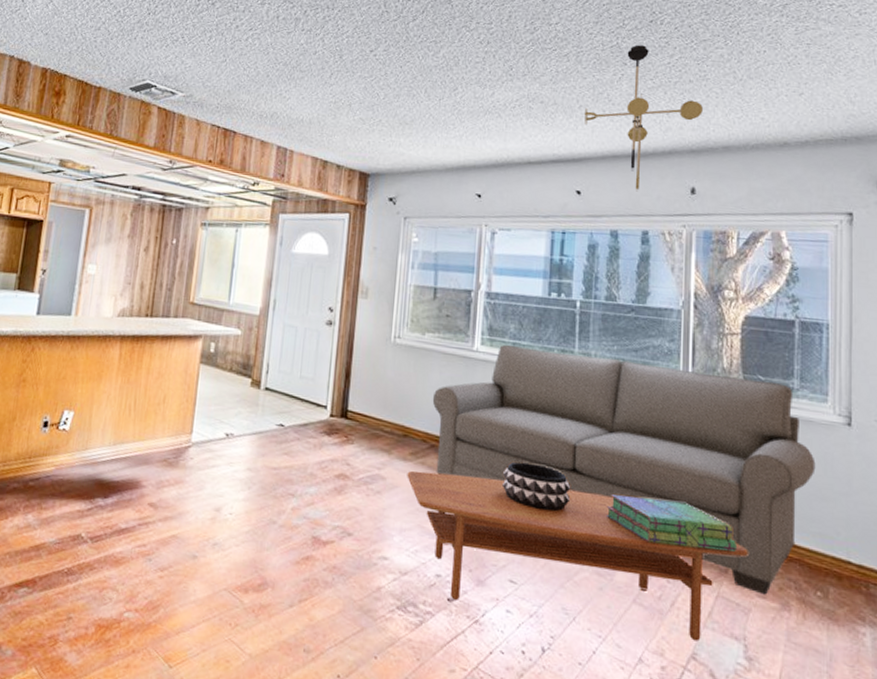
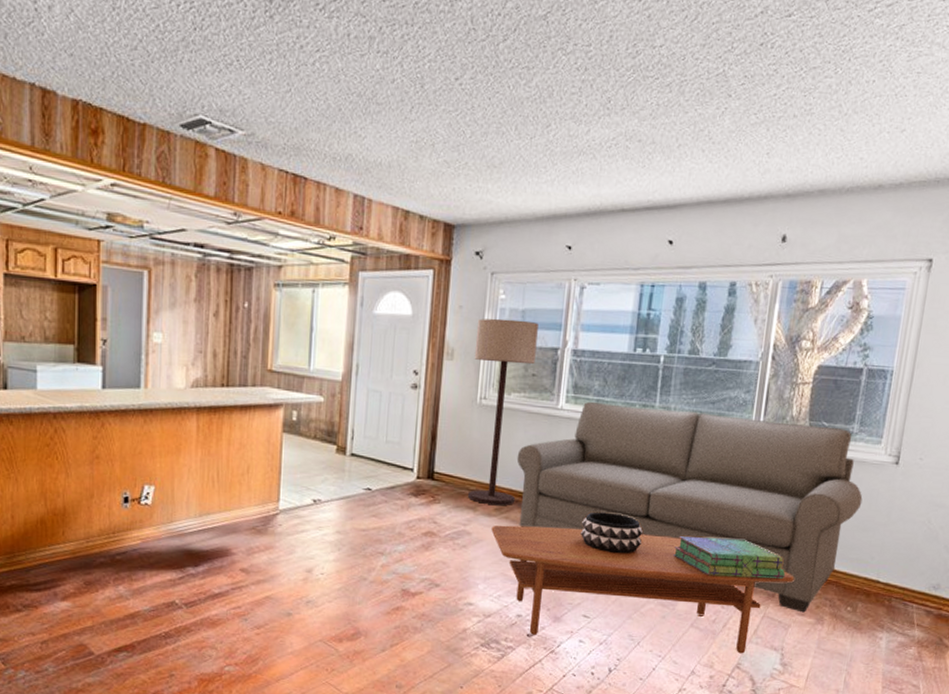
floor lamp: none [382,260,451,450] -> present [468,318,539,505]
ceiling light fixture: present [584,45,703,192] -> none [682,72,804,241]

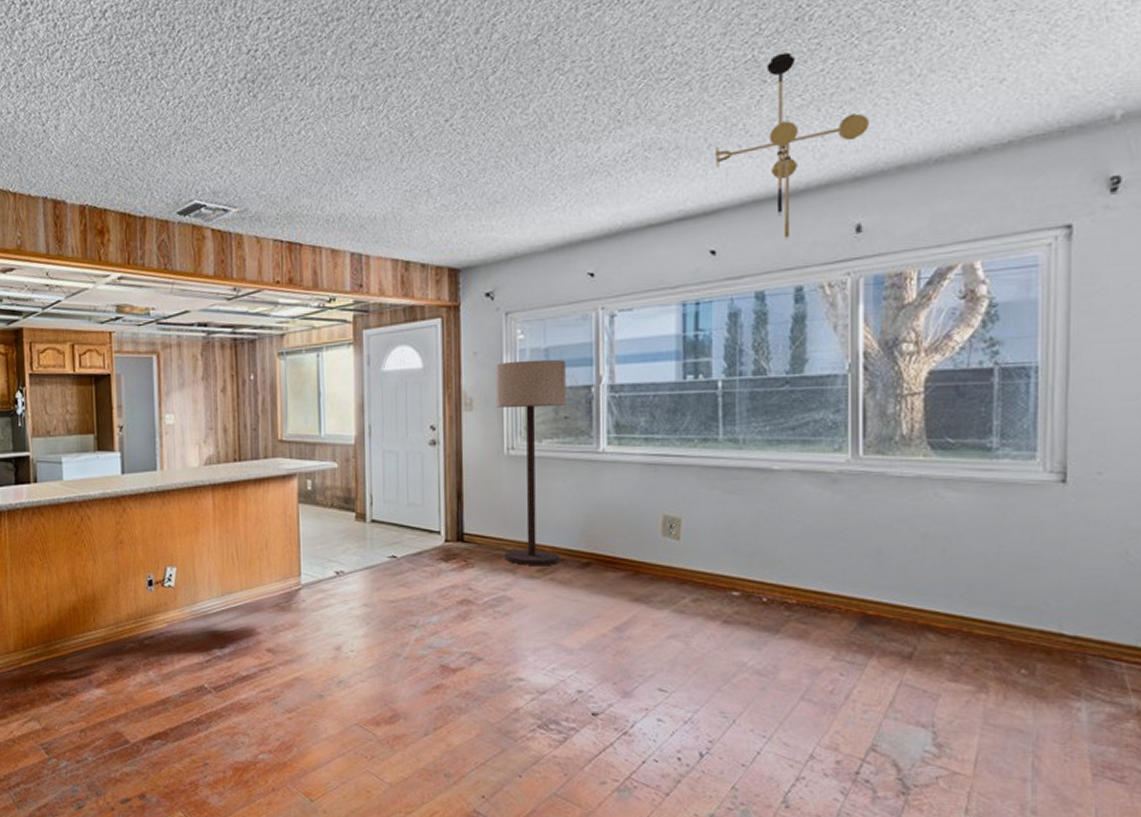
coffee table: present [491,525,794,654] -> none [536,588,937,733]
sofa: present [516,401,863,613] -> none [556,440,1020,678]
decorative bowl: present [580,511,643,554] -> none [642,566,723,614]
stack of books: present [673,536,785,579] -> none [765,590,922,637]
ceiling light fixture: none [682,72,804,241] -> present [714,52,869,241]

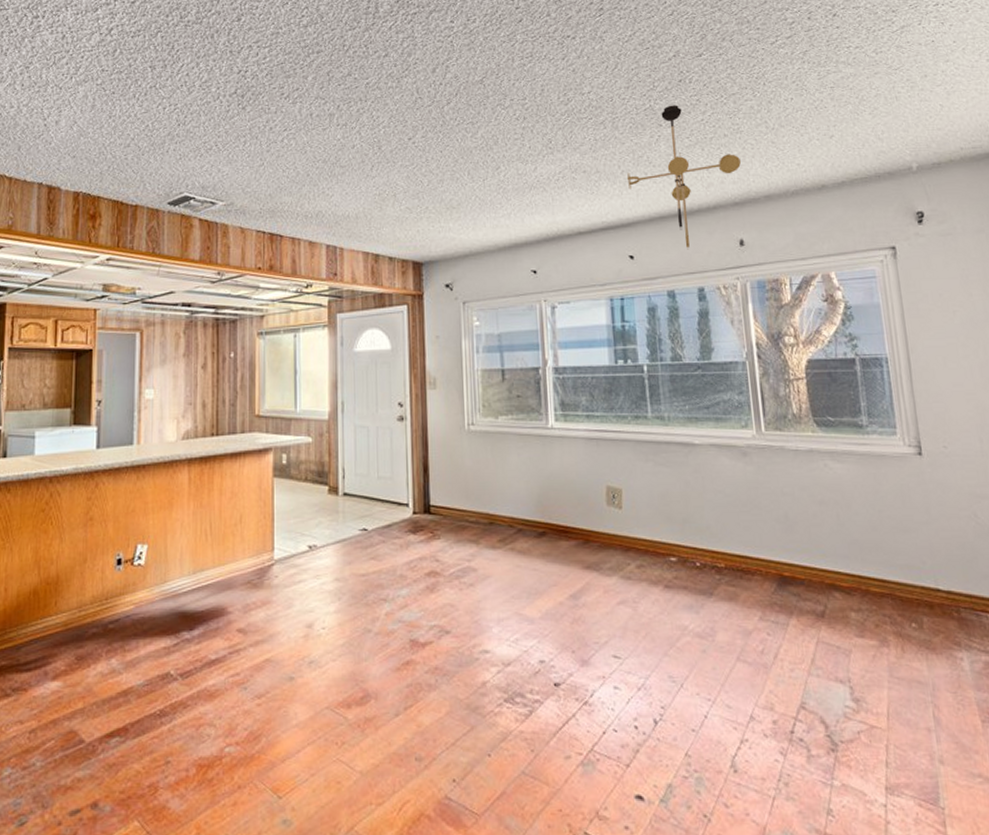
floor lamp: present [495,359,566,565] -> none [455,344,519,536]

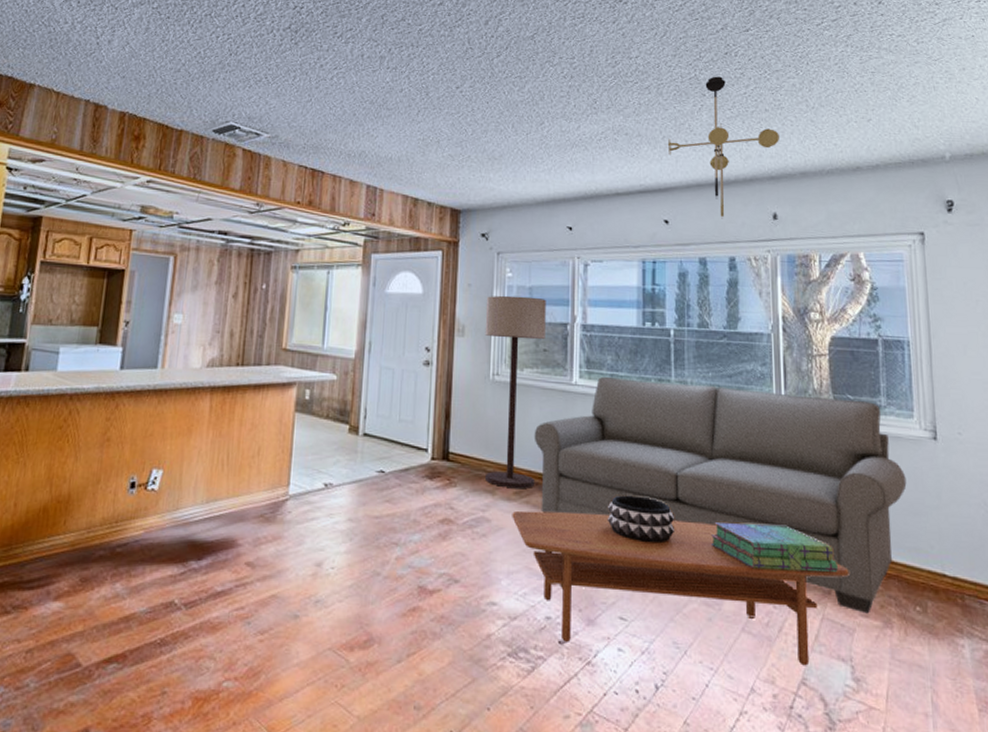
floor lamp: none [455,344,519,536] -> present [485,295,546,488]
coffee table: none [498,555,842,690] -> present [512,510,849,666]
sofa: none [513,417,894,634] -> present [534,376,907,614]
decorative bowl: none [592,534,663,580] -> present [607,495,676,544]
stack of books: none [699,553,830,598] -> present [710,522,838,573]

